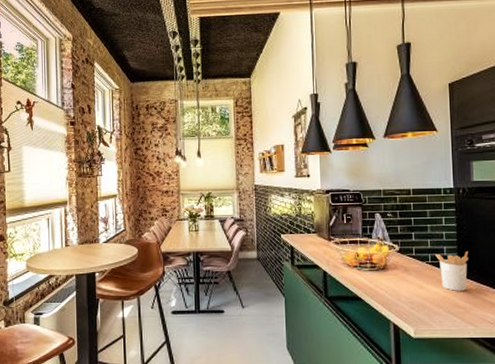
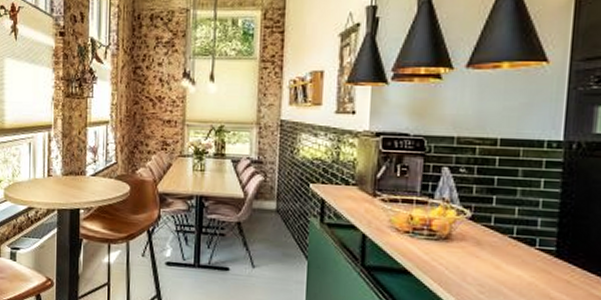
utensil holder: present [435,250,469,291] -> none [524,226,575,279]

